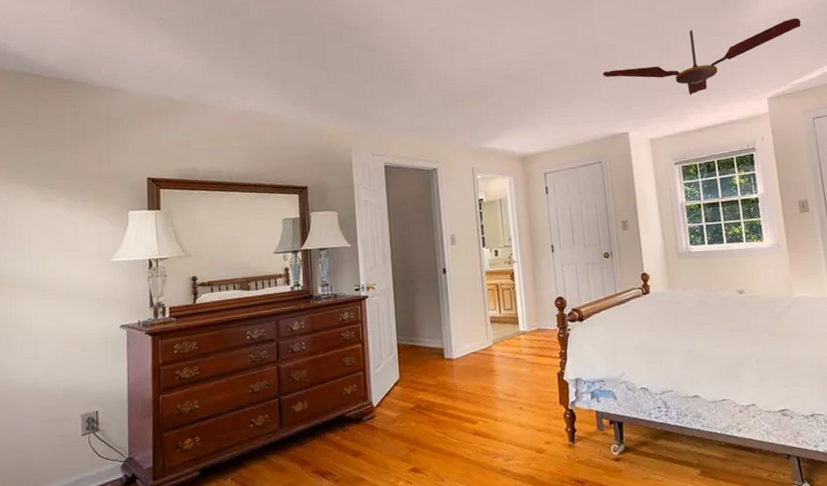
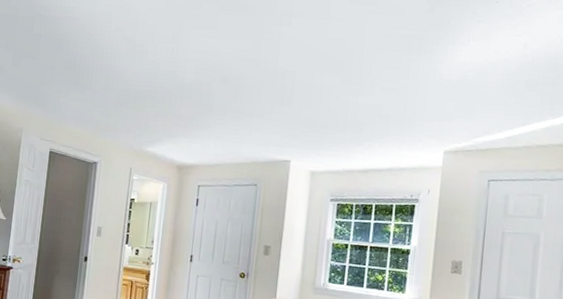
ceiling fan: present [602,18,801,96] -> none [276,68,500,135]

